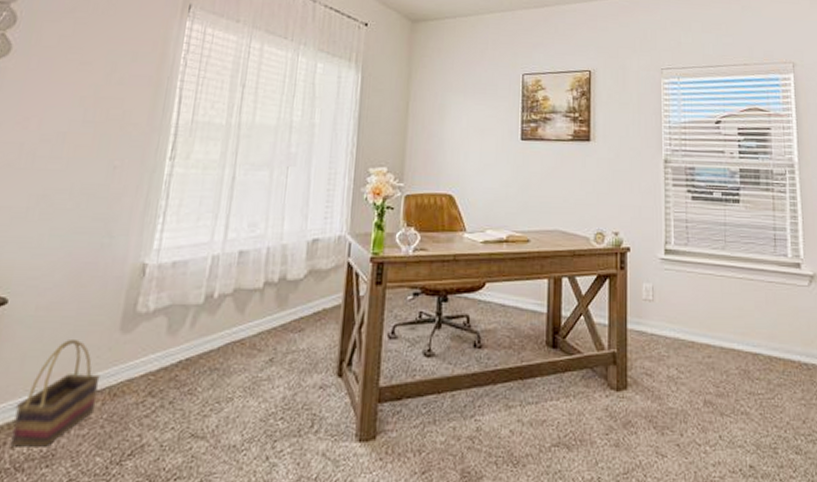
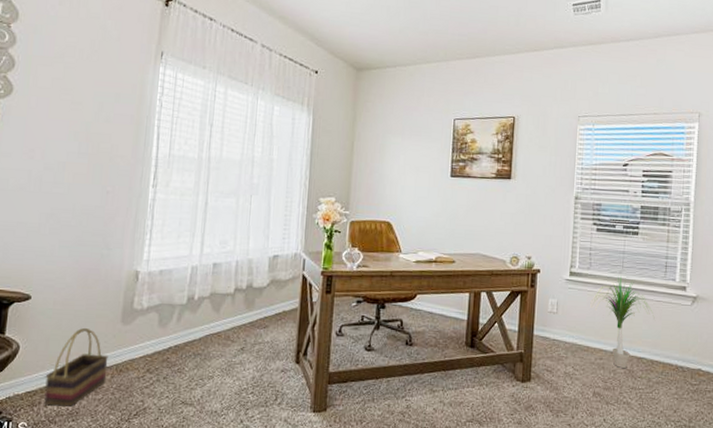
potted plant: none [691,251,767,369] -> present [590,275,654,369]

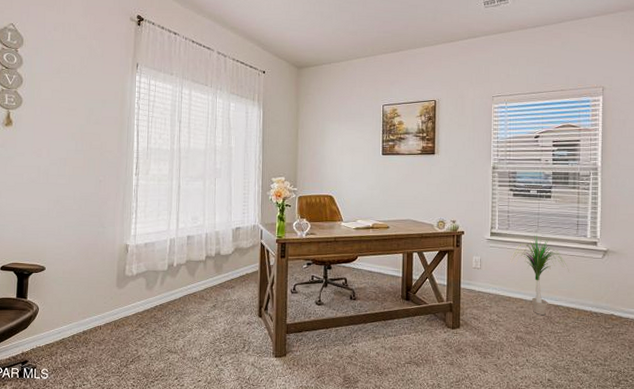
basket: present [44,327,109,407] -> none [60,291,108,356]

